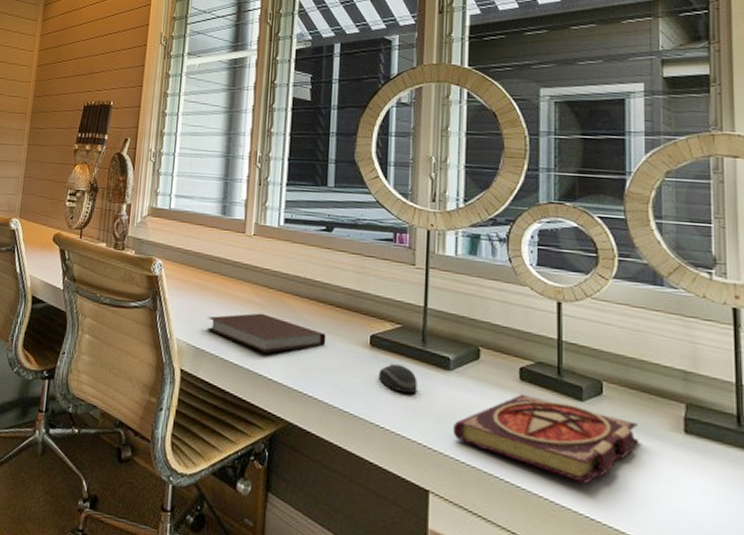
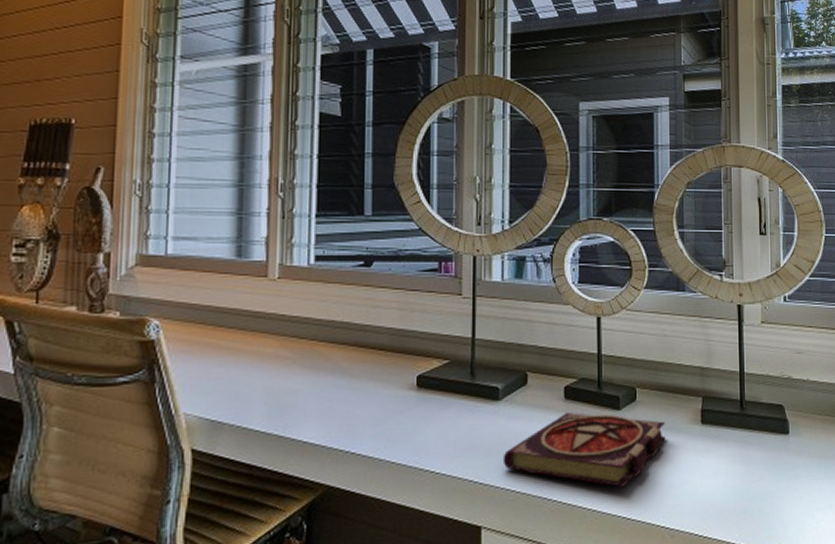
notebook: present [207,313,327,353] -> none [224,368,369,413]
computer mouse: present [379,364,417,394] -> none [427,402,467,432]

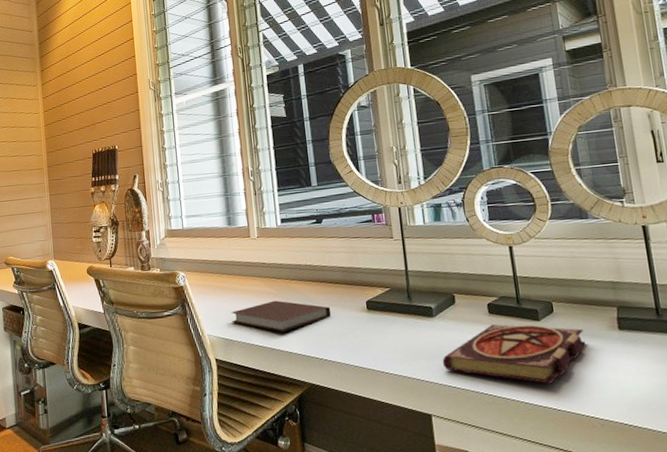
notebook: none [224,368,369,413] -> present [231,300,332,332]

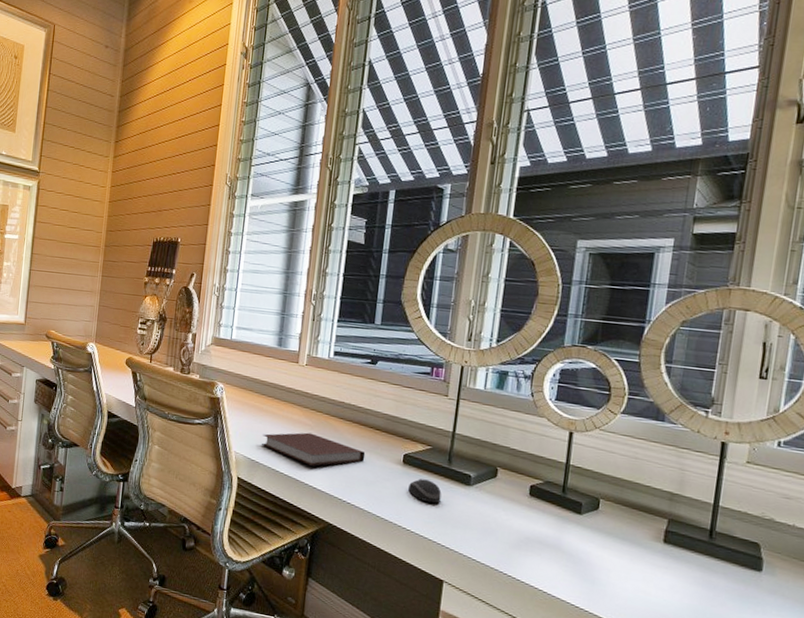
computer mouse: none [377,320,410,342] -> present [408,478,442,504]
book: present [442,324,586,384] -> none [467,506,625,580]

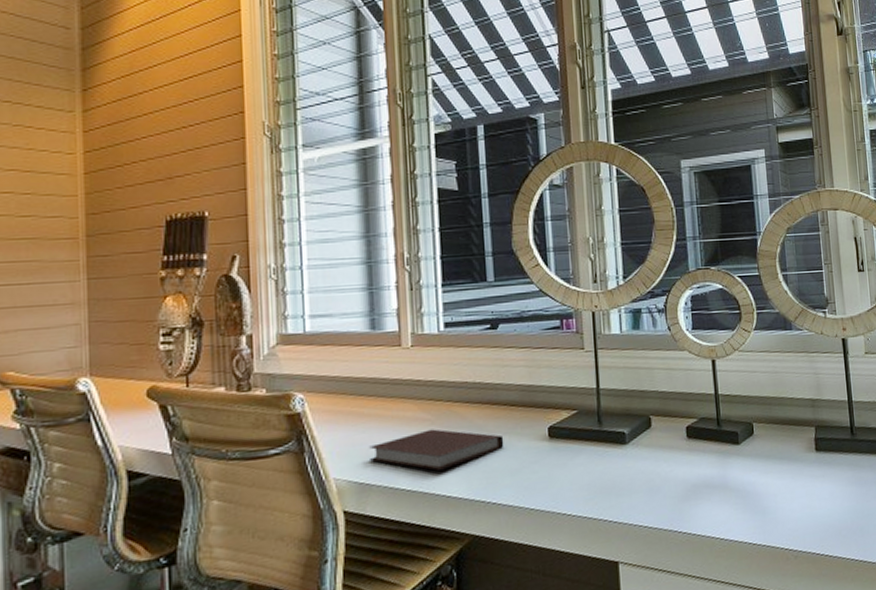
computer mouse: present [408,478,442,504] -> none [560,449,598,477]

